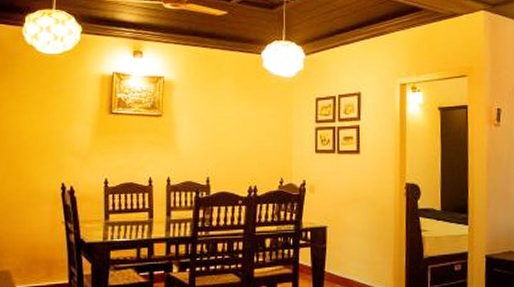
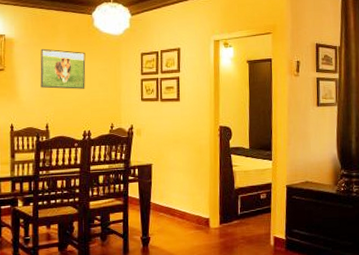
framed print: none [202,92,253,139] -> present [40,48,86,89]

